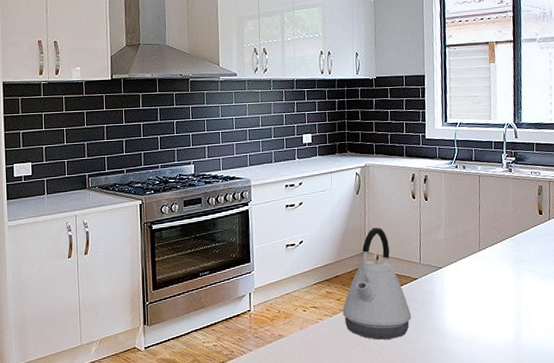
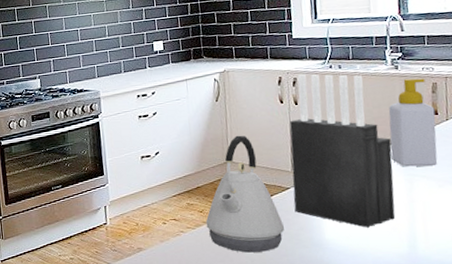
knife block: none [419,172,505,317] -> present [289,73,396,228]
soap bottle: none [502,181,541,262] -> present [388,78,438,167]

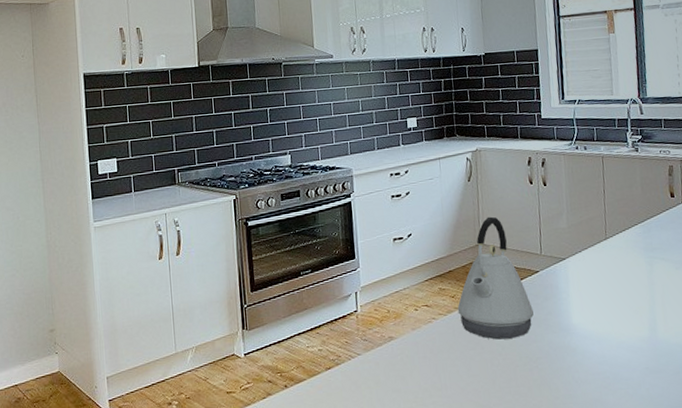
knife block: present [289,73,396,228] -> none [539,154,637,312]
soap bottle: present [388,78,438,167] -> none [630,160,675,249]

